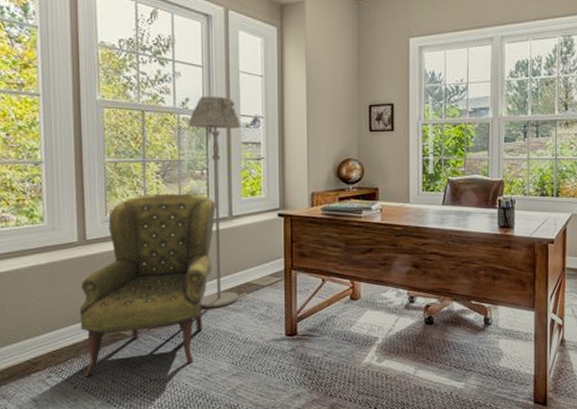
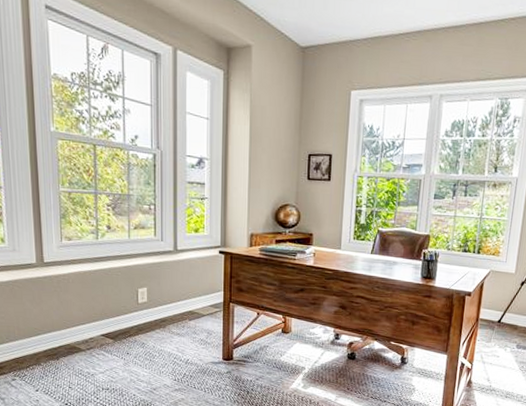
armchair: present [80,193,216,377] -> none [39,224,162,383]
floor lamp: present [188,96,242,308] -> none [137,134,187,331]

